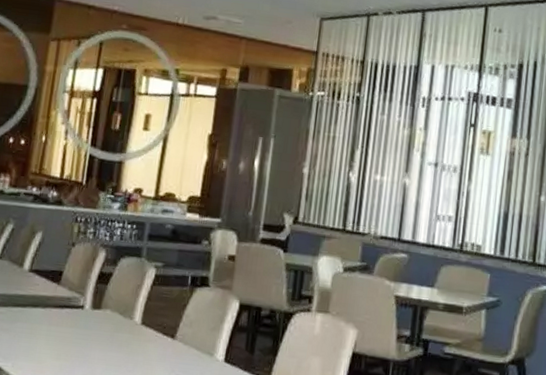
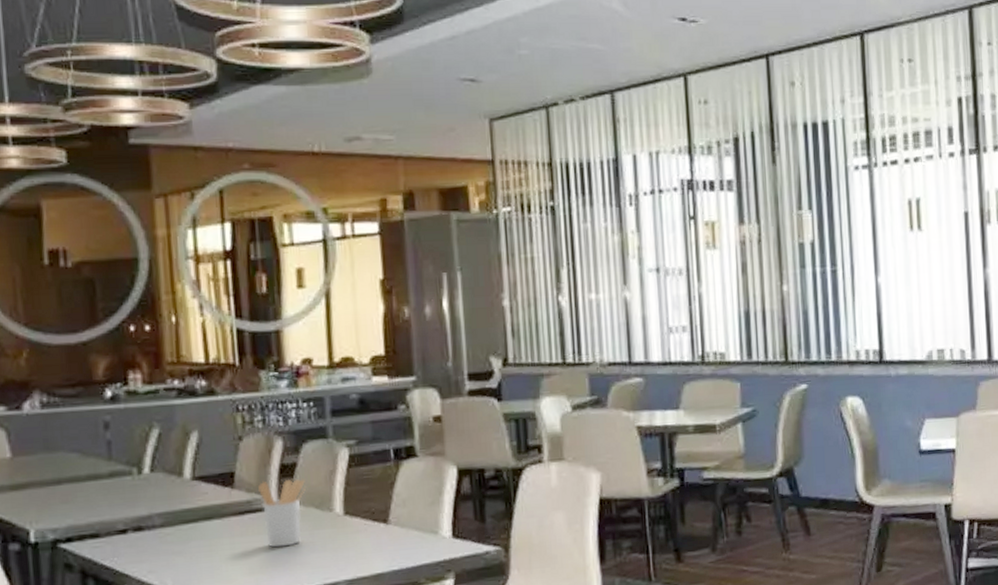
utensil holder: none [76,283,116,342] -> present [258,479,306,548]

